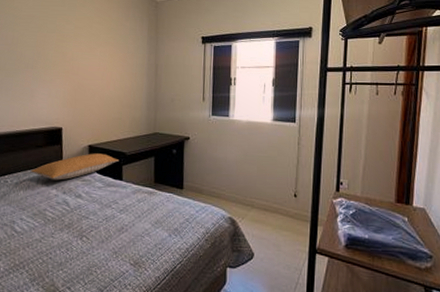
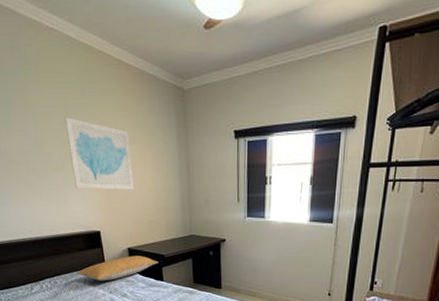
wall art: none [42,22,103,88] -> present [65,118,134,190]

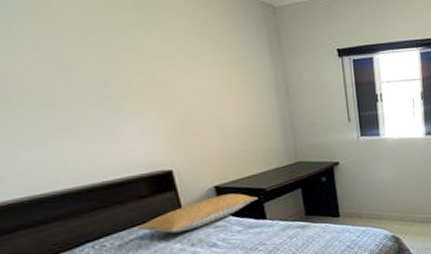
wall art: present [65,118,134,190] -> none [110,35,219,121]

